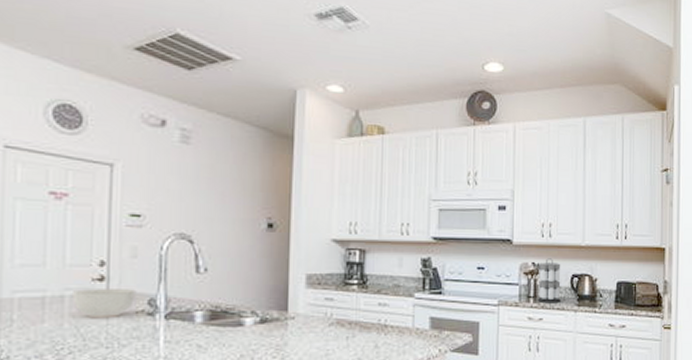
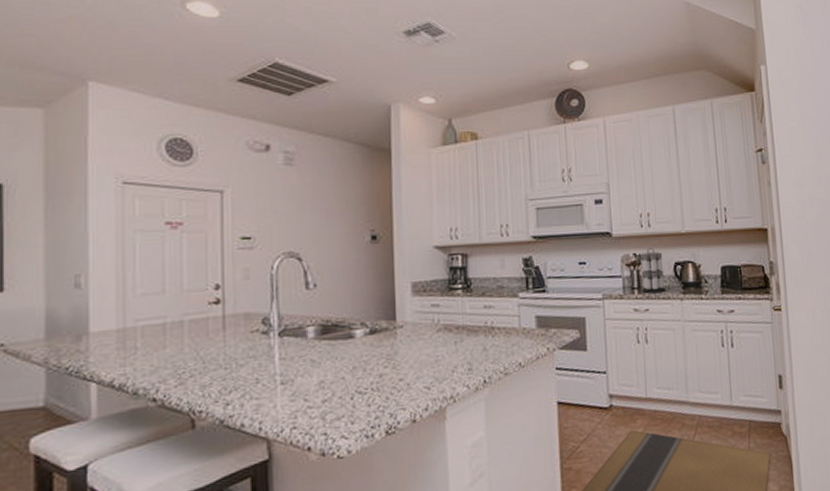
bowl: present [73,289,137,319] -> none [191,309,251,341]

